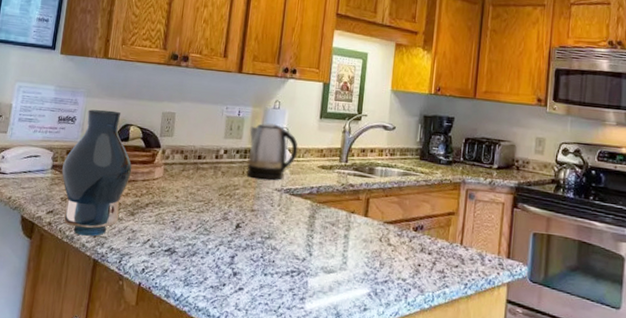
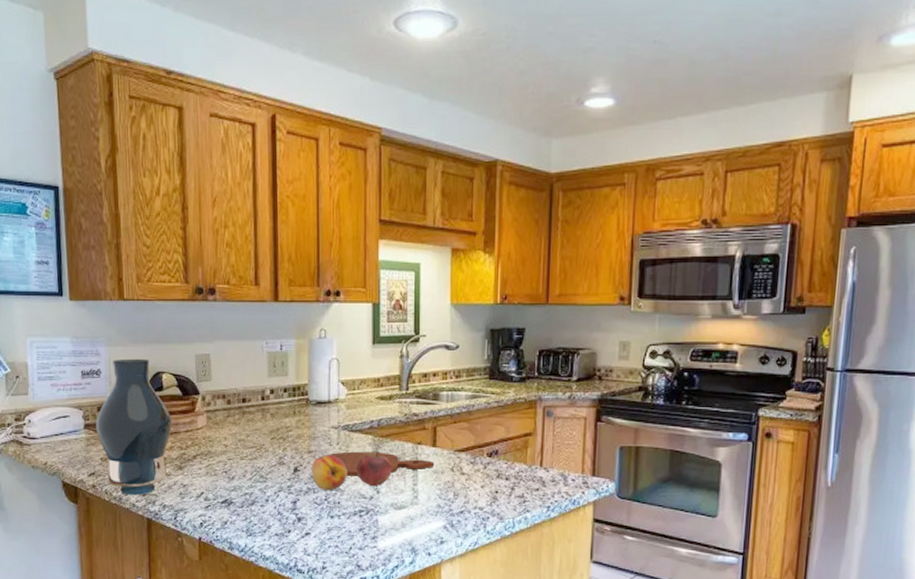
kettle: present [246,123,298,180] -> none [295,355,352,418]
fruit: none [252,215,285,250] -> present [312,455,347,491]
cutting board: none [261,213,365,238] -> present [319,451,435,476]
fruit: none [293,216,326,249] -> present [356,452,392,487]

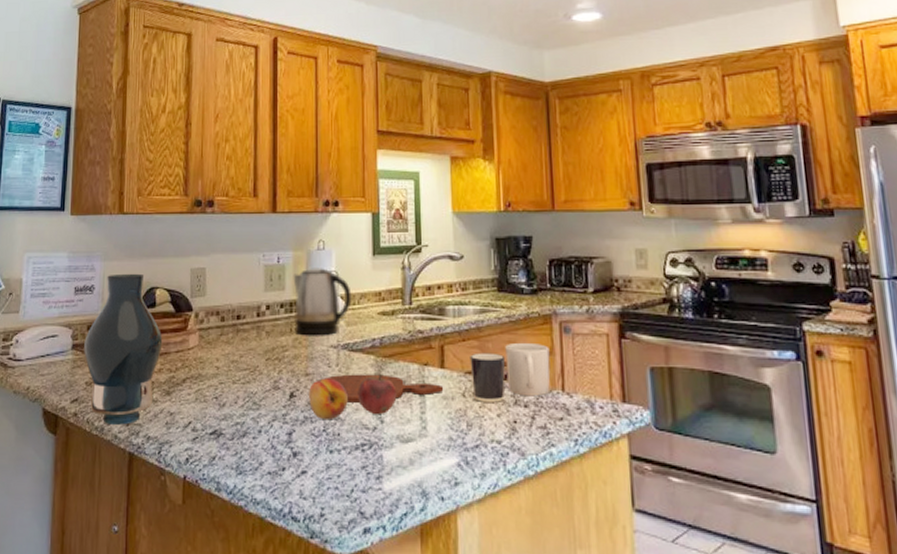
kettle: none [295,355,352,418] -> present [293,268,352,336]
mug: none [459,433,492,476] -> present [469,352,506,402]
mug: none [492,424,532,471] -> present [505,342,551,397]

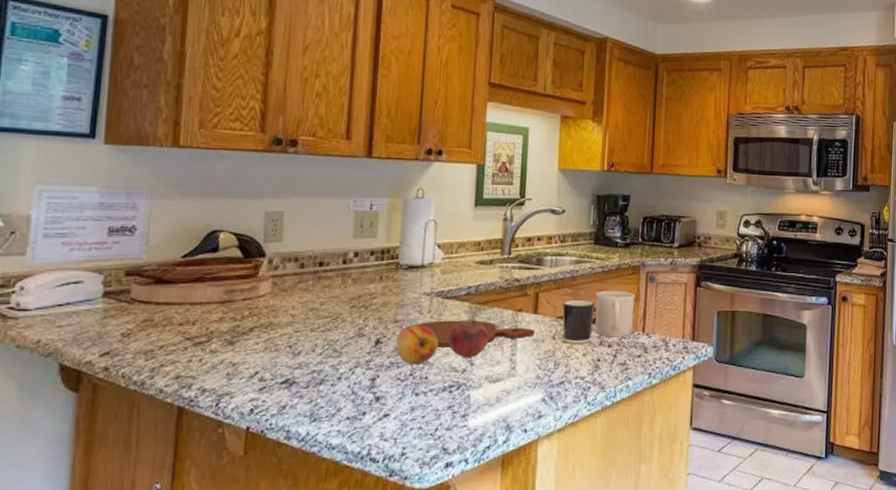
vase: present [84,273,163,425] -> none [119,214,226,378]
kettle: present [293,268,352,336] -> none [385,216,450,284]

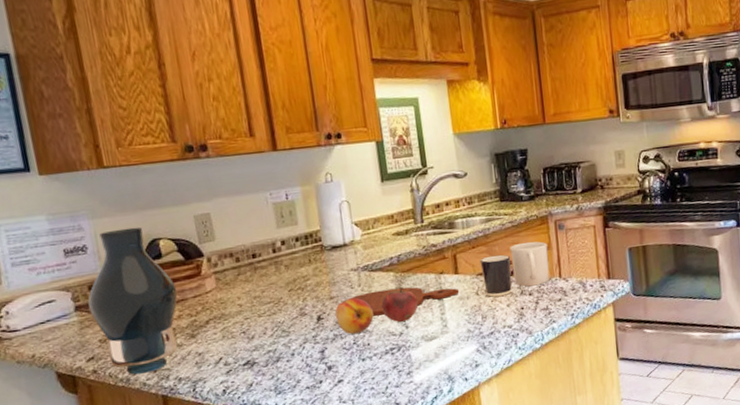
vase: none [119,214,226,378] -> present [88,226,178,375]

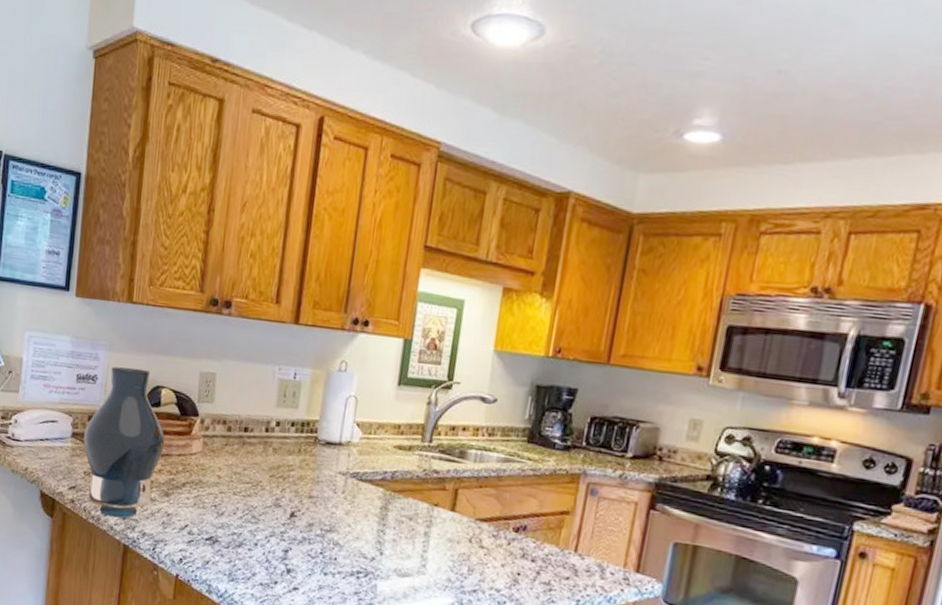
fruit: present [335,297,374,335] -> none [309,503,350,545]
cutting board: present [342,287,460,316] -> none [320,501,451,535]
fruit: present [381,287,418,323] -> none [360,507,402,547]
mug: present [480,254,512,297] -> none [480,501,522,553]
mug: present [510,241,550,287] -> none [518,497,571,554]

